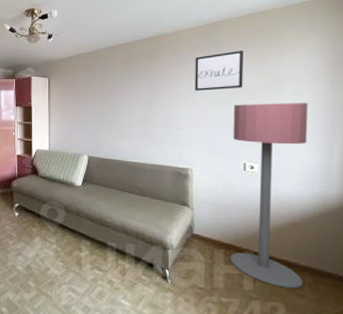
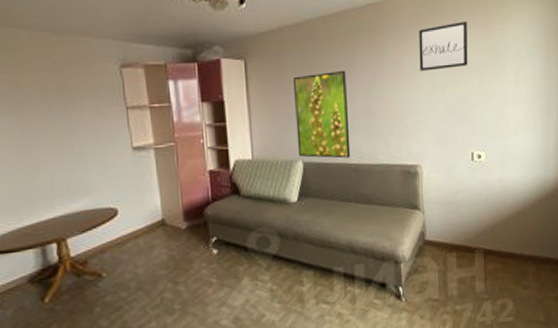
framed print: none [84,89,128,157] -> present [294,71,351,159]
floor lamp: present [229,103,308,289] -> none [460,80,528,282]

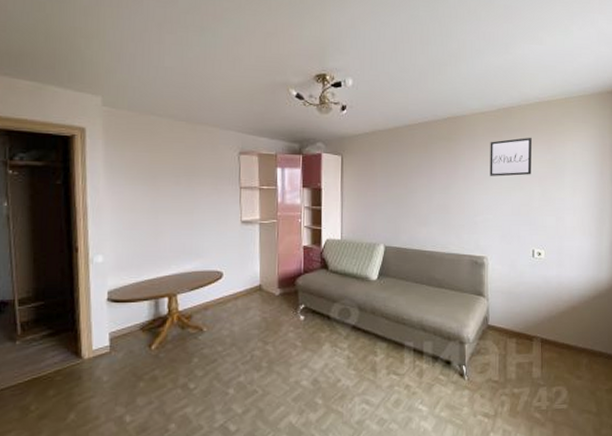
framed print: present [294,71,351,159] -> none [380,171,426,245]

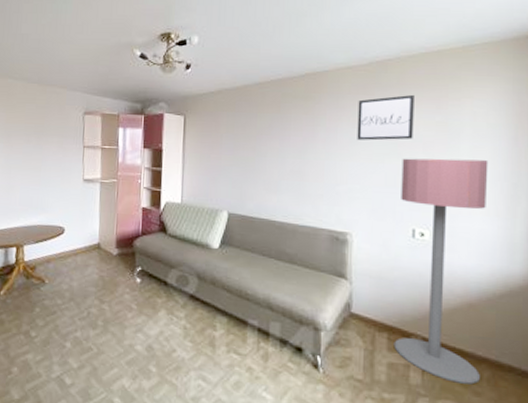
floor lamp: none [521,190,584,371] -> present [393,158,489,385]

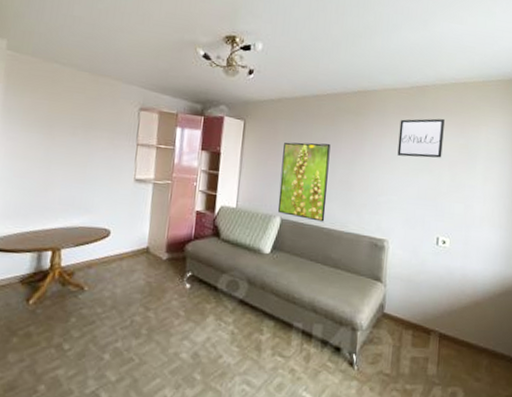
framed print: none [224,132,278,215] -> present [278,142,331,222]
floor lamp: present [393,158,489,385] -> none [416,174,496,372]

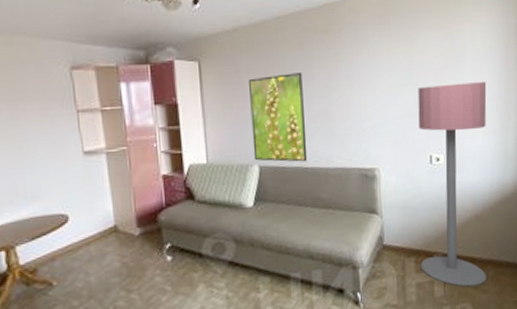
wall art: present [397,118,445,158] -> none [376,21,426,73]
floor lamp: none [416,174,496,372] -> present [418,82,487,287]

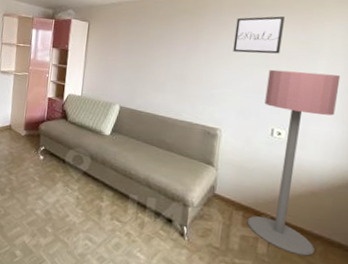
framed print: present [249,73,308,162] -> none [117,40,167,111]
wall art: none [376,21,426,73] -> present [233,16,285,54]

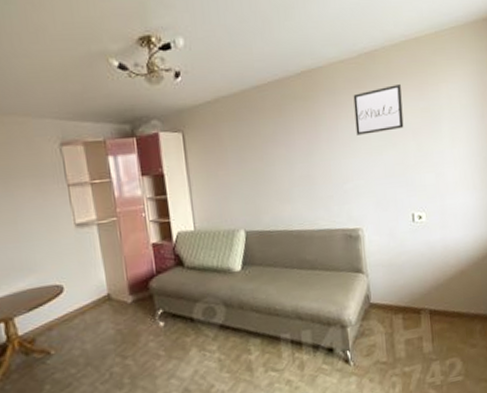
floor lamp: present [247,69,341,256] -> none [397,139,474,342]

